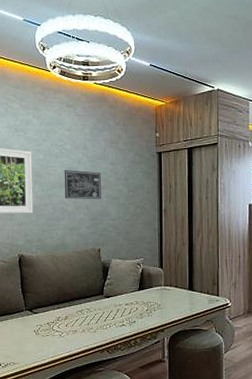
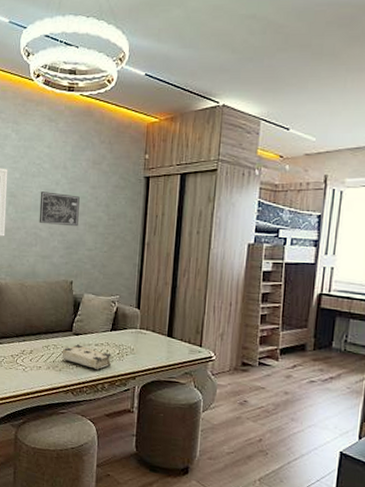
book: none [95,306,142,328] -> present [61,344,112,370]

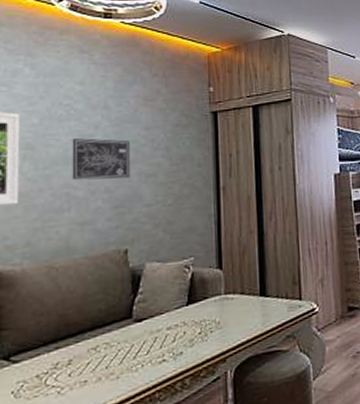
book: present [61,344,112,370] -> none [118,333,193,364]

